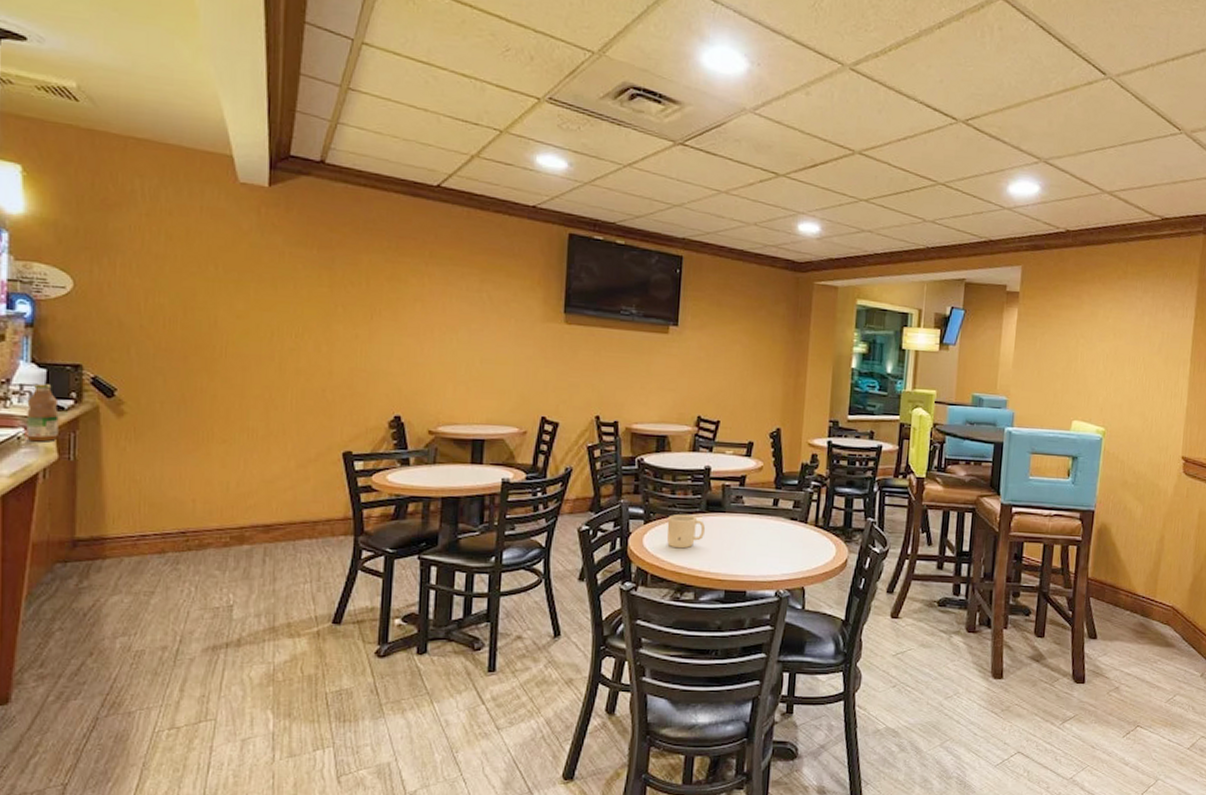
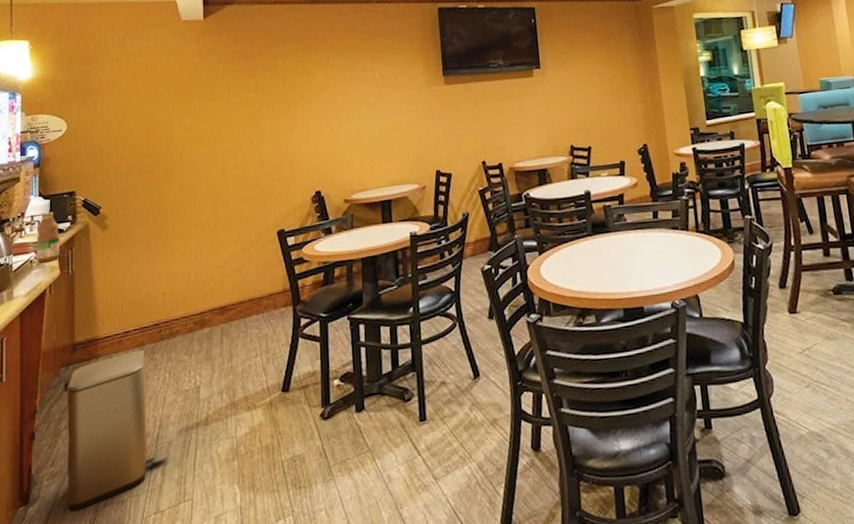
pedal bin: none [59,556,189,717] -> present [64,349,168,512]
mug: present [666,513,706,549] -> none [559,239,596,274]

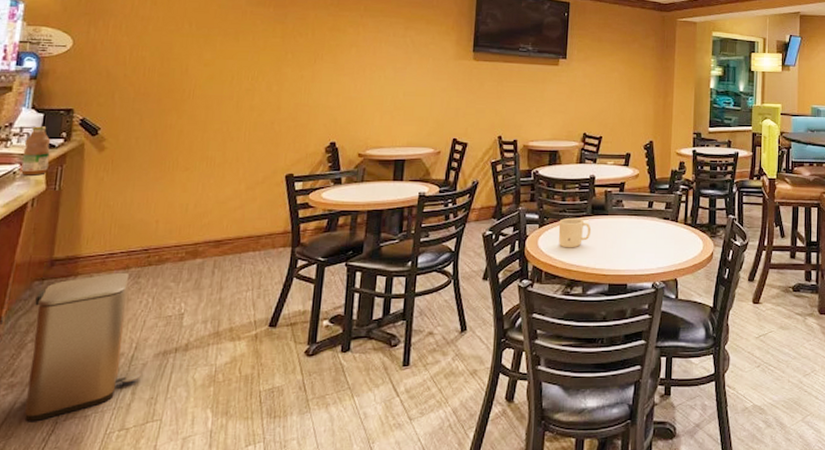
mug: none [559,239,596,274] -> present [558,217,592,248]

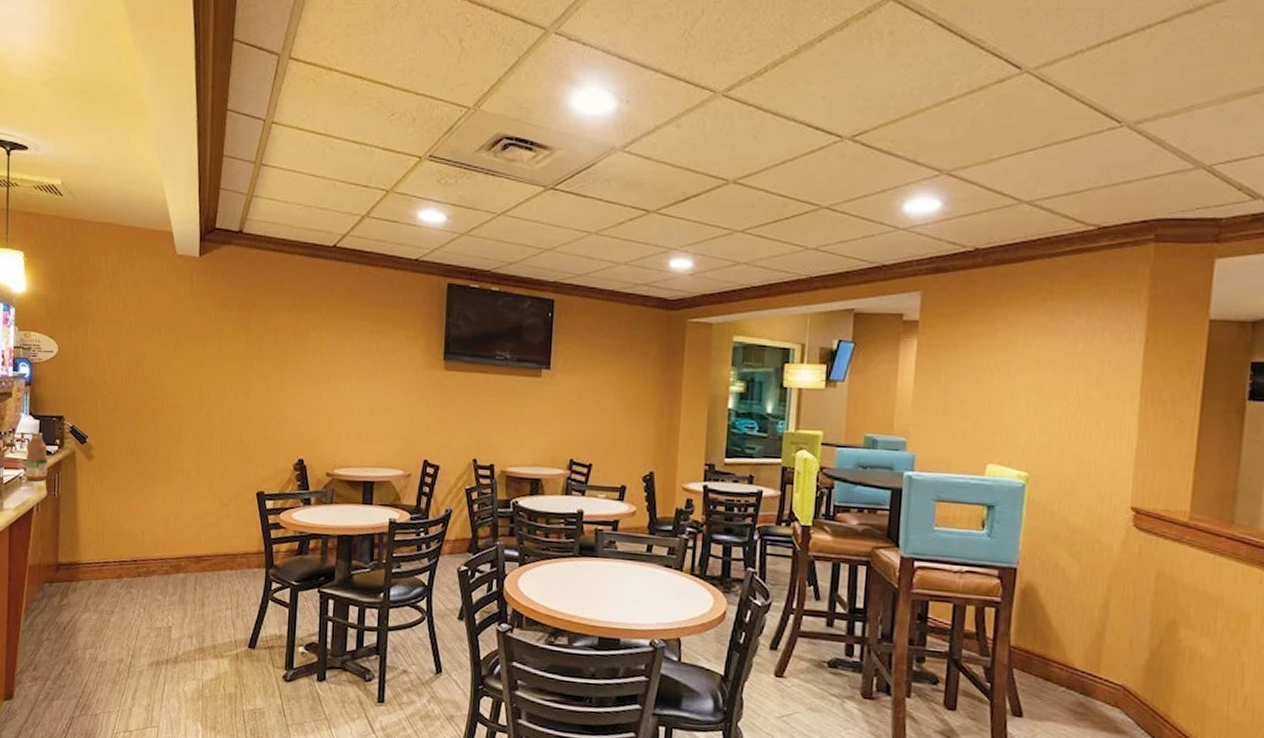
pedal bin: present [24,272,141,422] -> none [47,580,139,715]
mug: present [558,217,592,248] -> none [541,557,579,593]

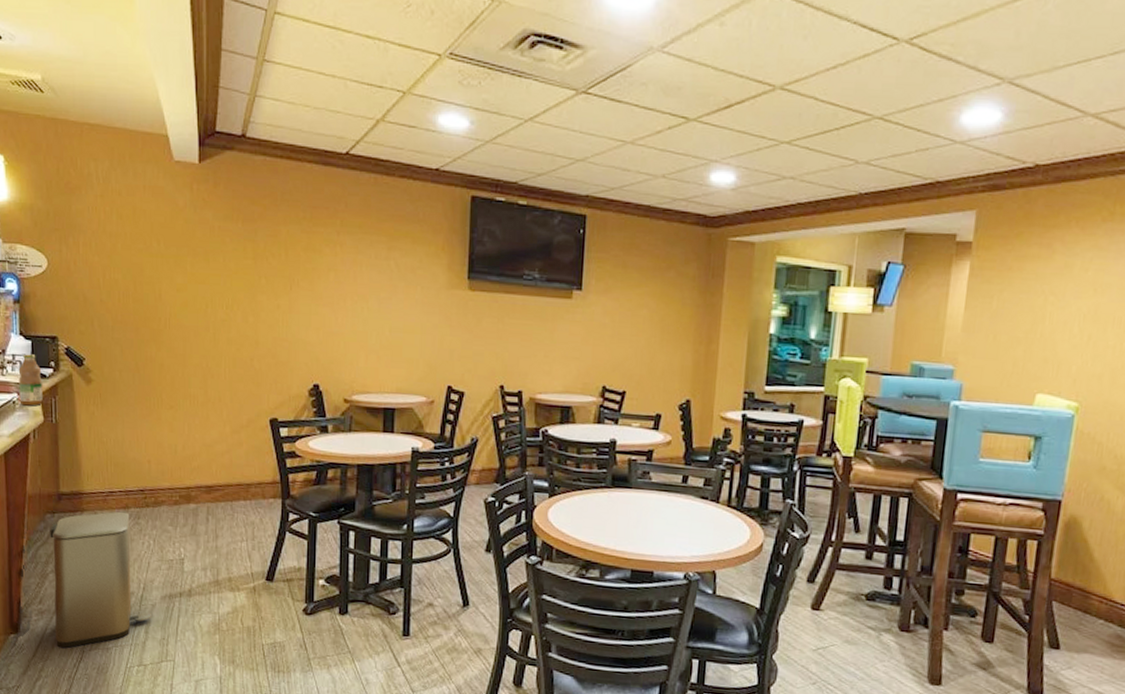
pedal bin: none [47,580,139,715] -> present [50,511,151,649]

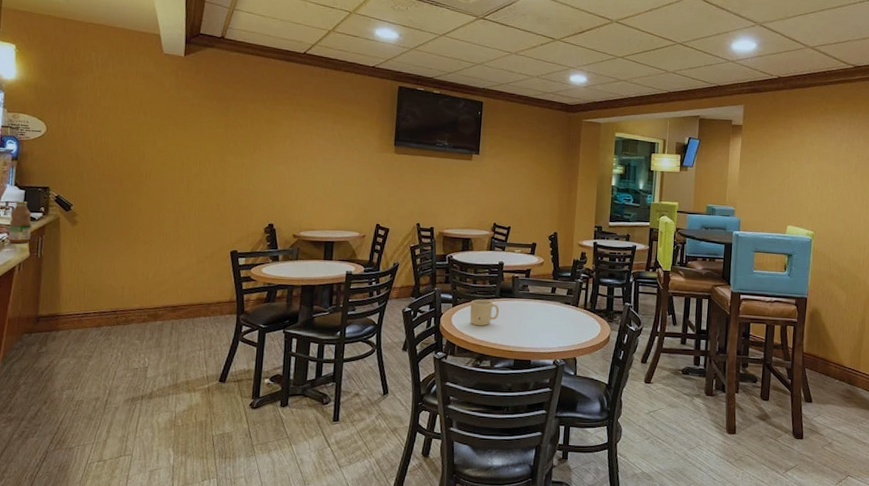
pedal bin: present [50,511,151,649] -> none [21,329,114,451]
mug: none [571,488,612,525] -> present [469,299,500,326]

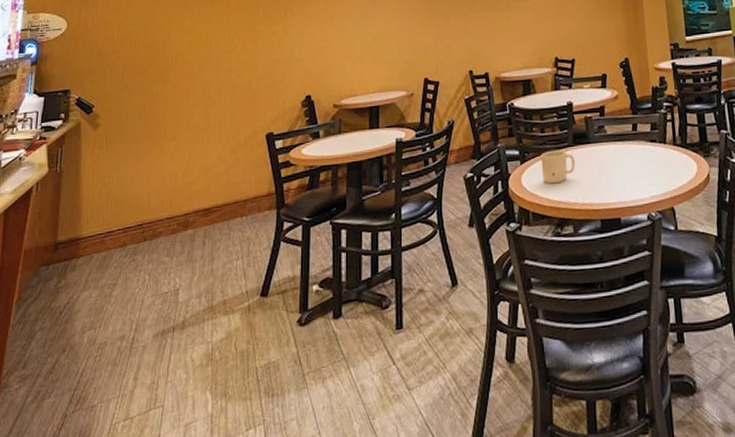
juice bottle: present [8,201,32,244] -> none [26,109,51,160]

